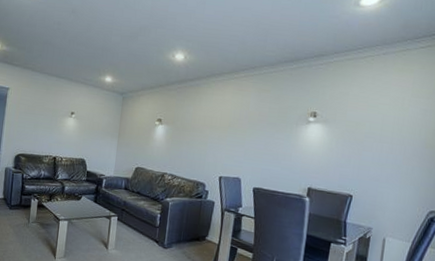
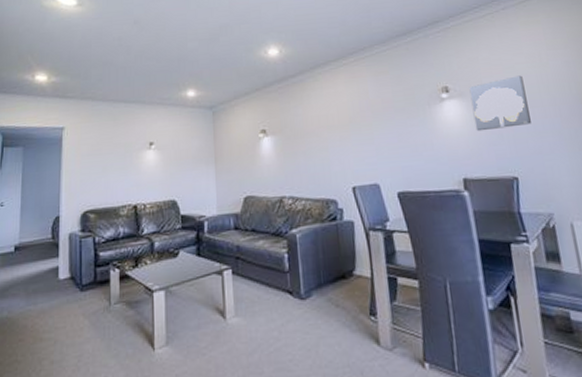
wall art: none [329,114,382,156] -> present [469,75,531,132]

